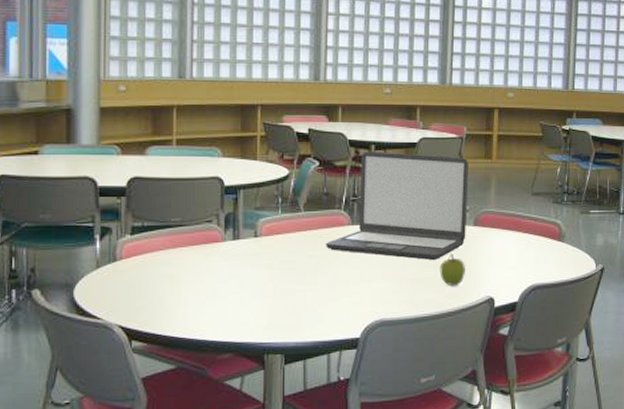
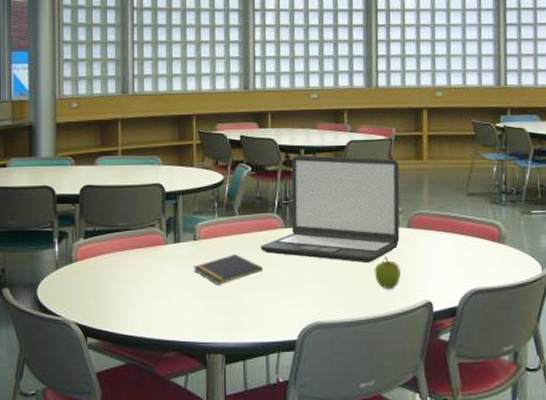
notepad: none [252,252,327,284] -> present [193,254,263,285]

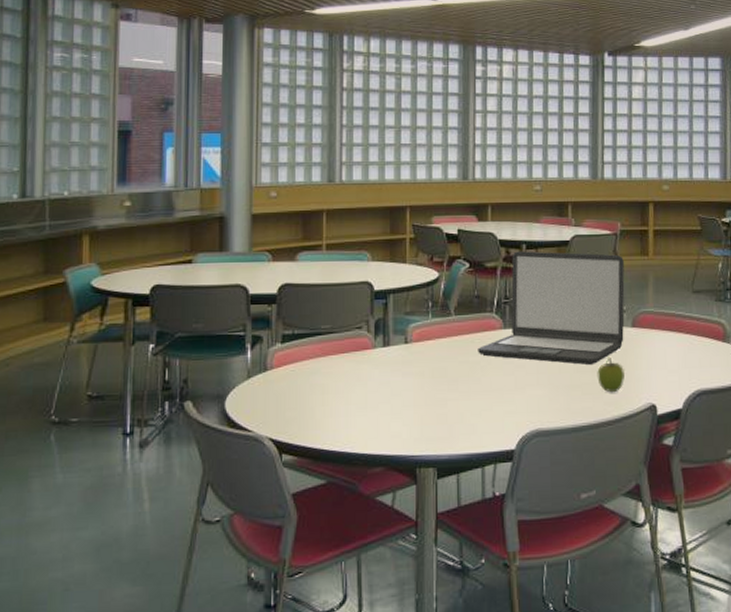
notepad: present [193,254,263,285] -> none [403,358,480,392]

